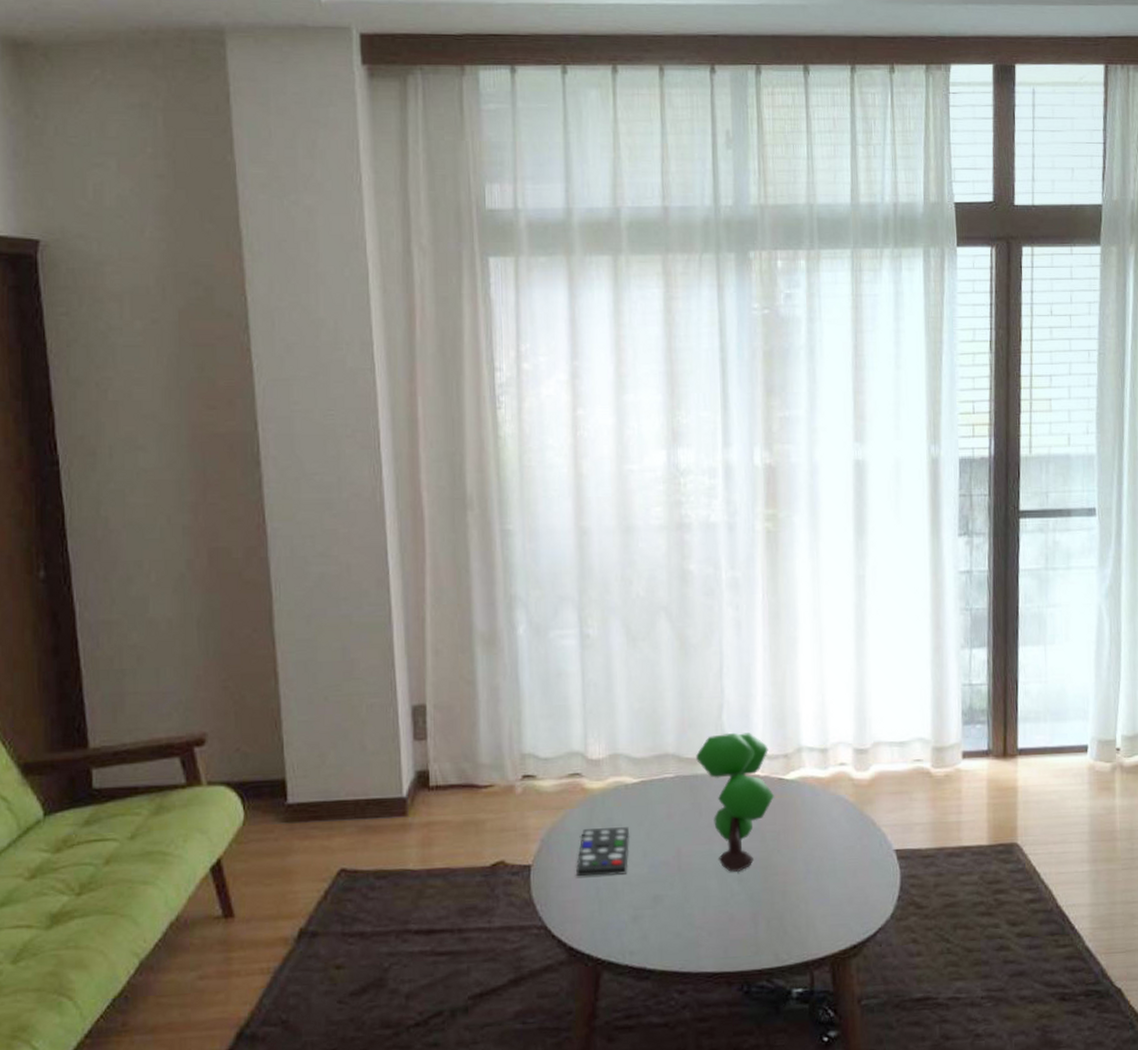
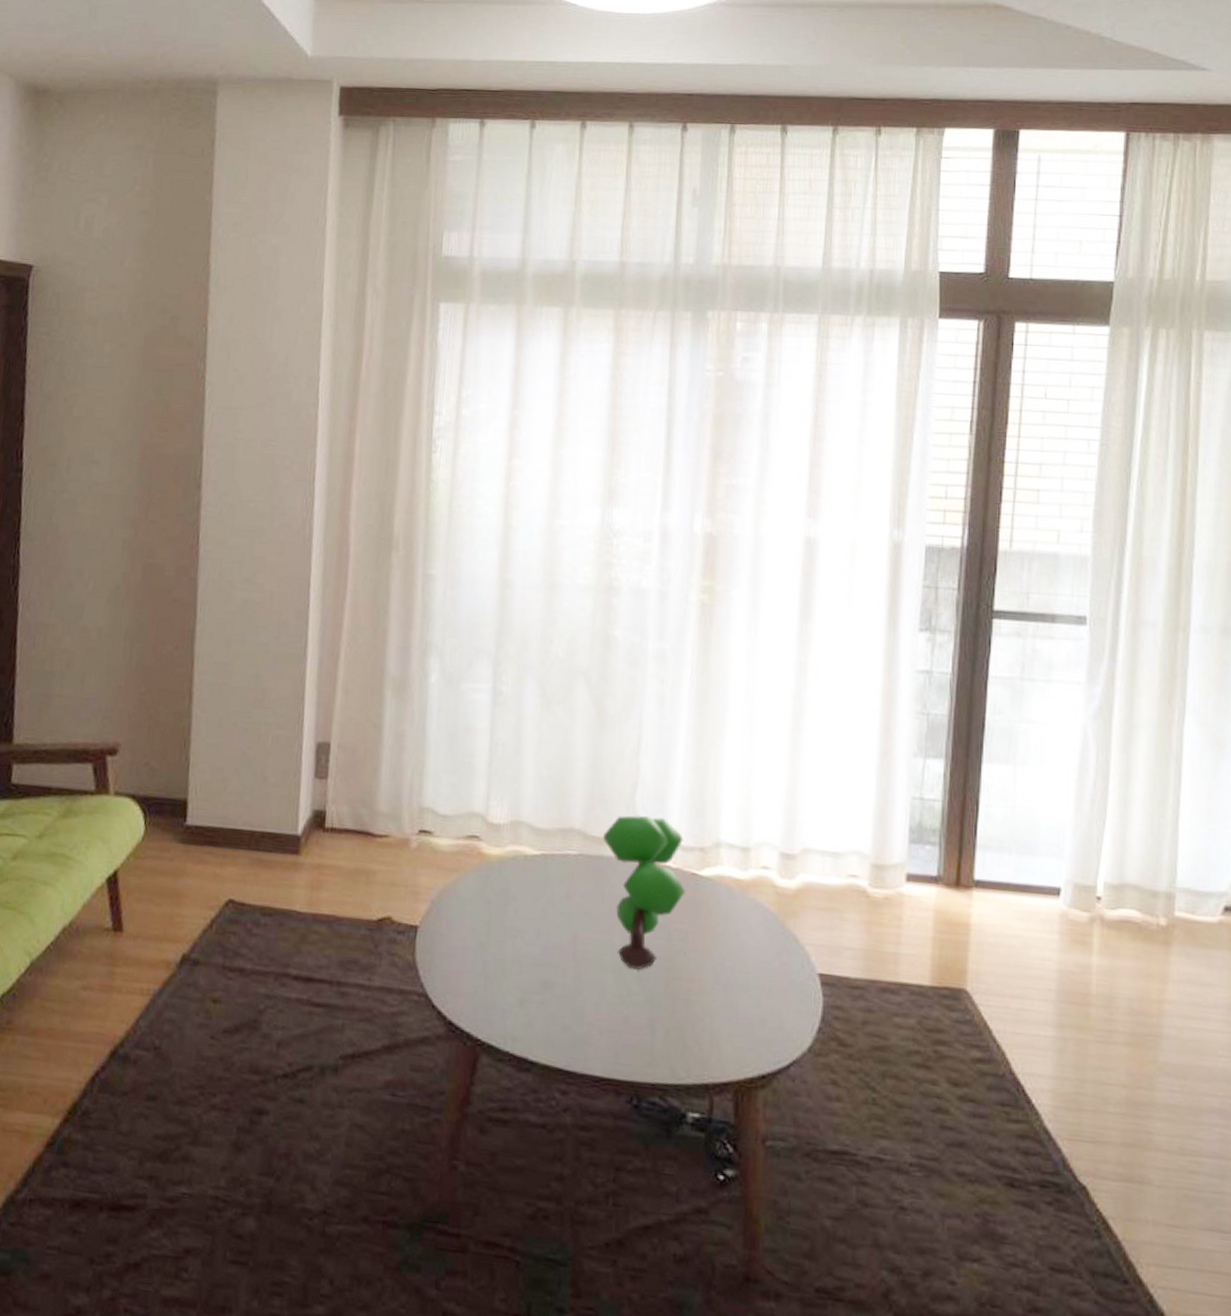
remote control: present [575,827,630,877] -> none [463,896,525,952]

